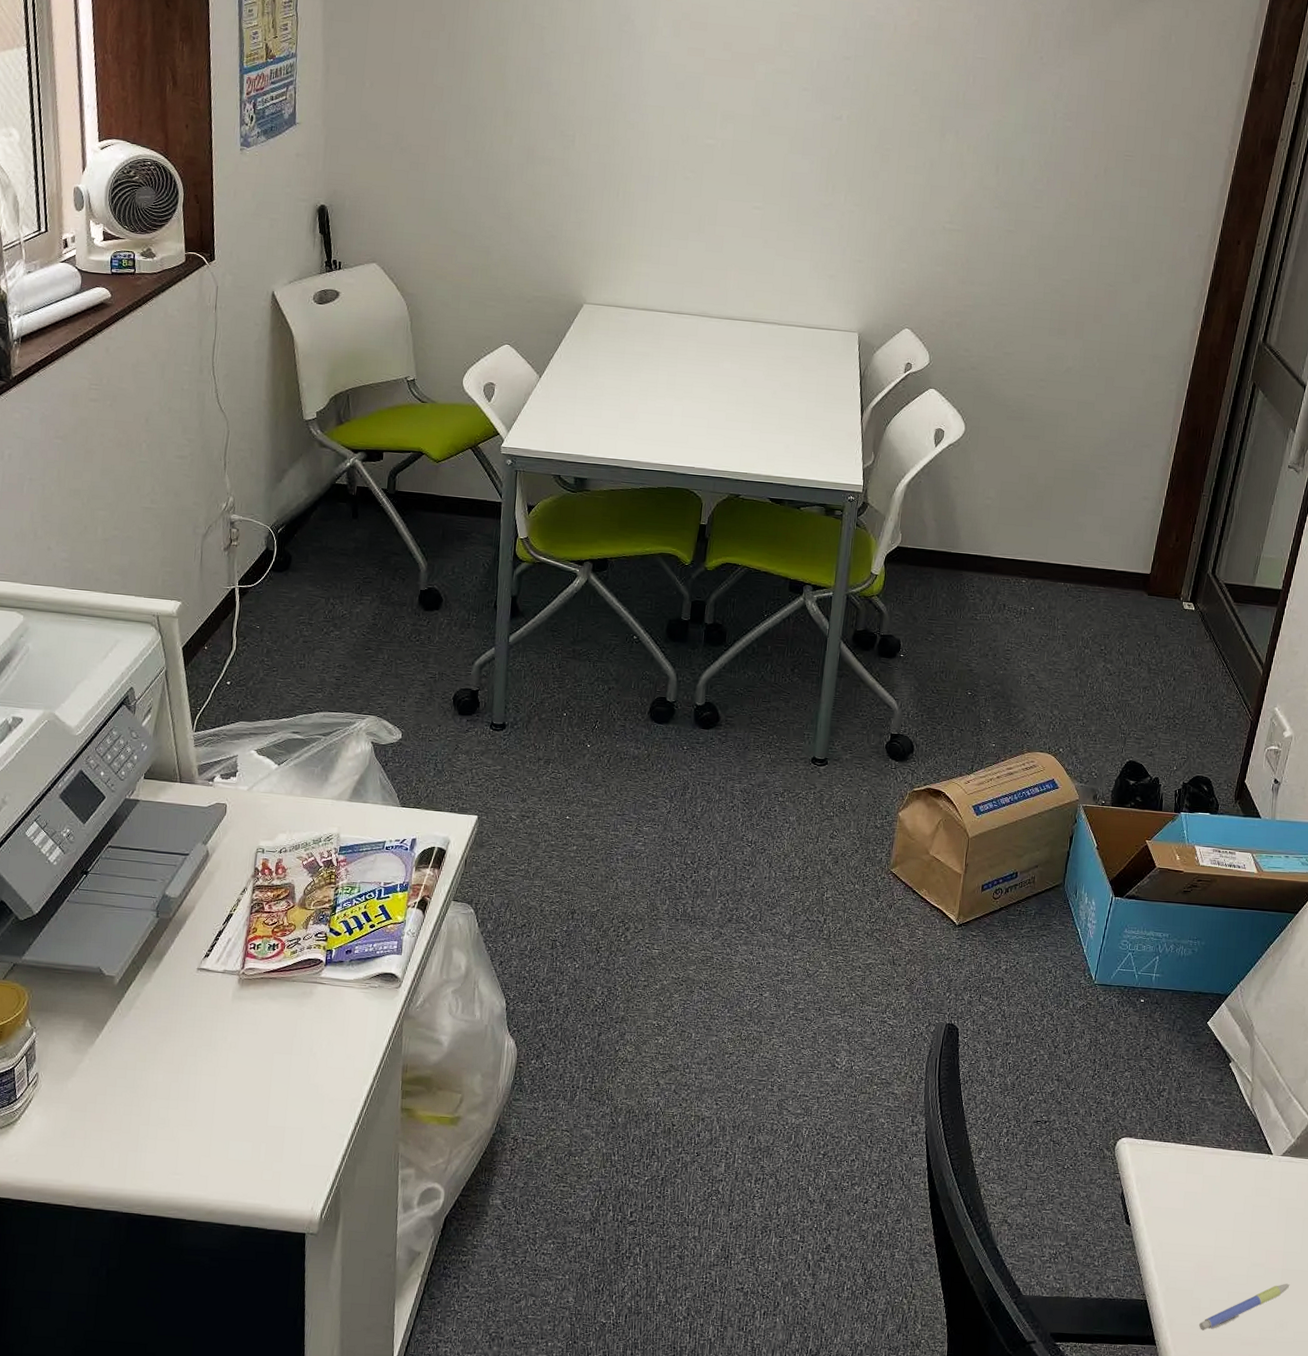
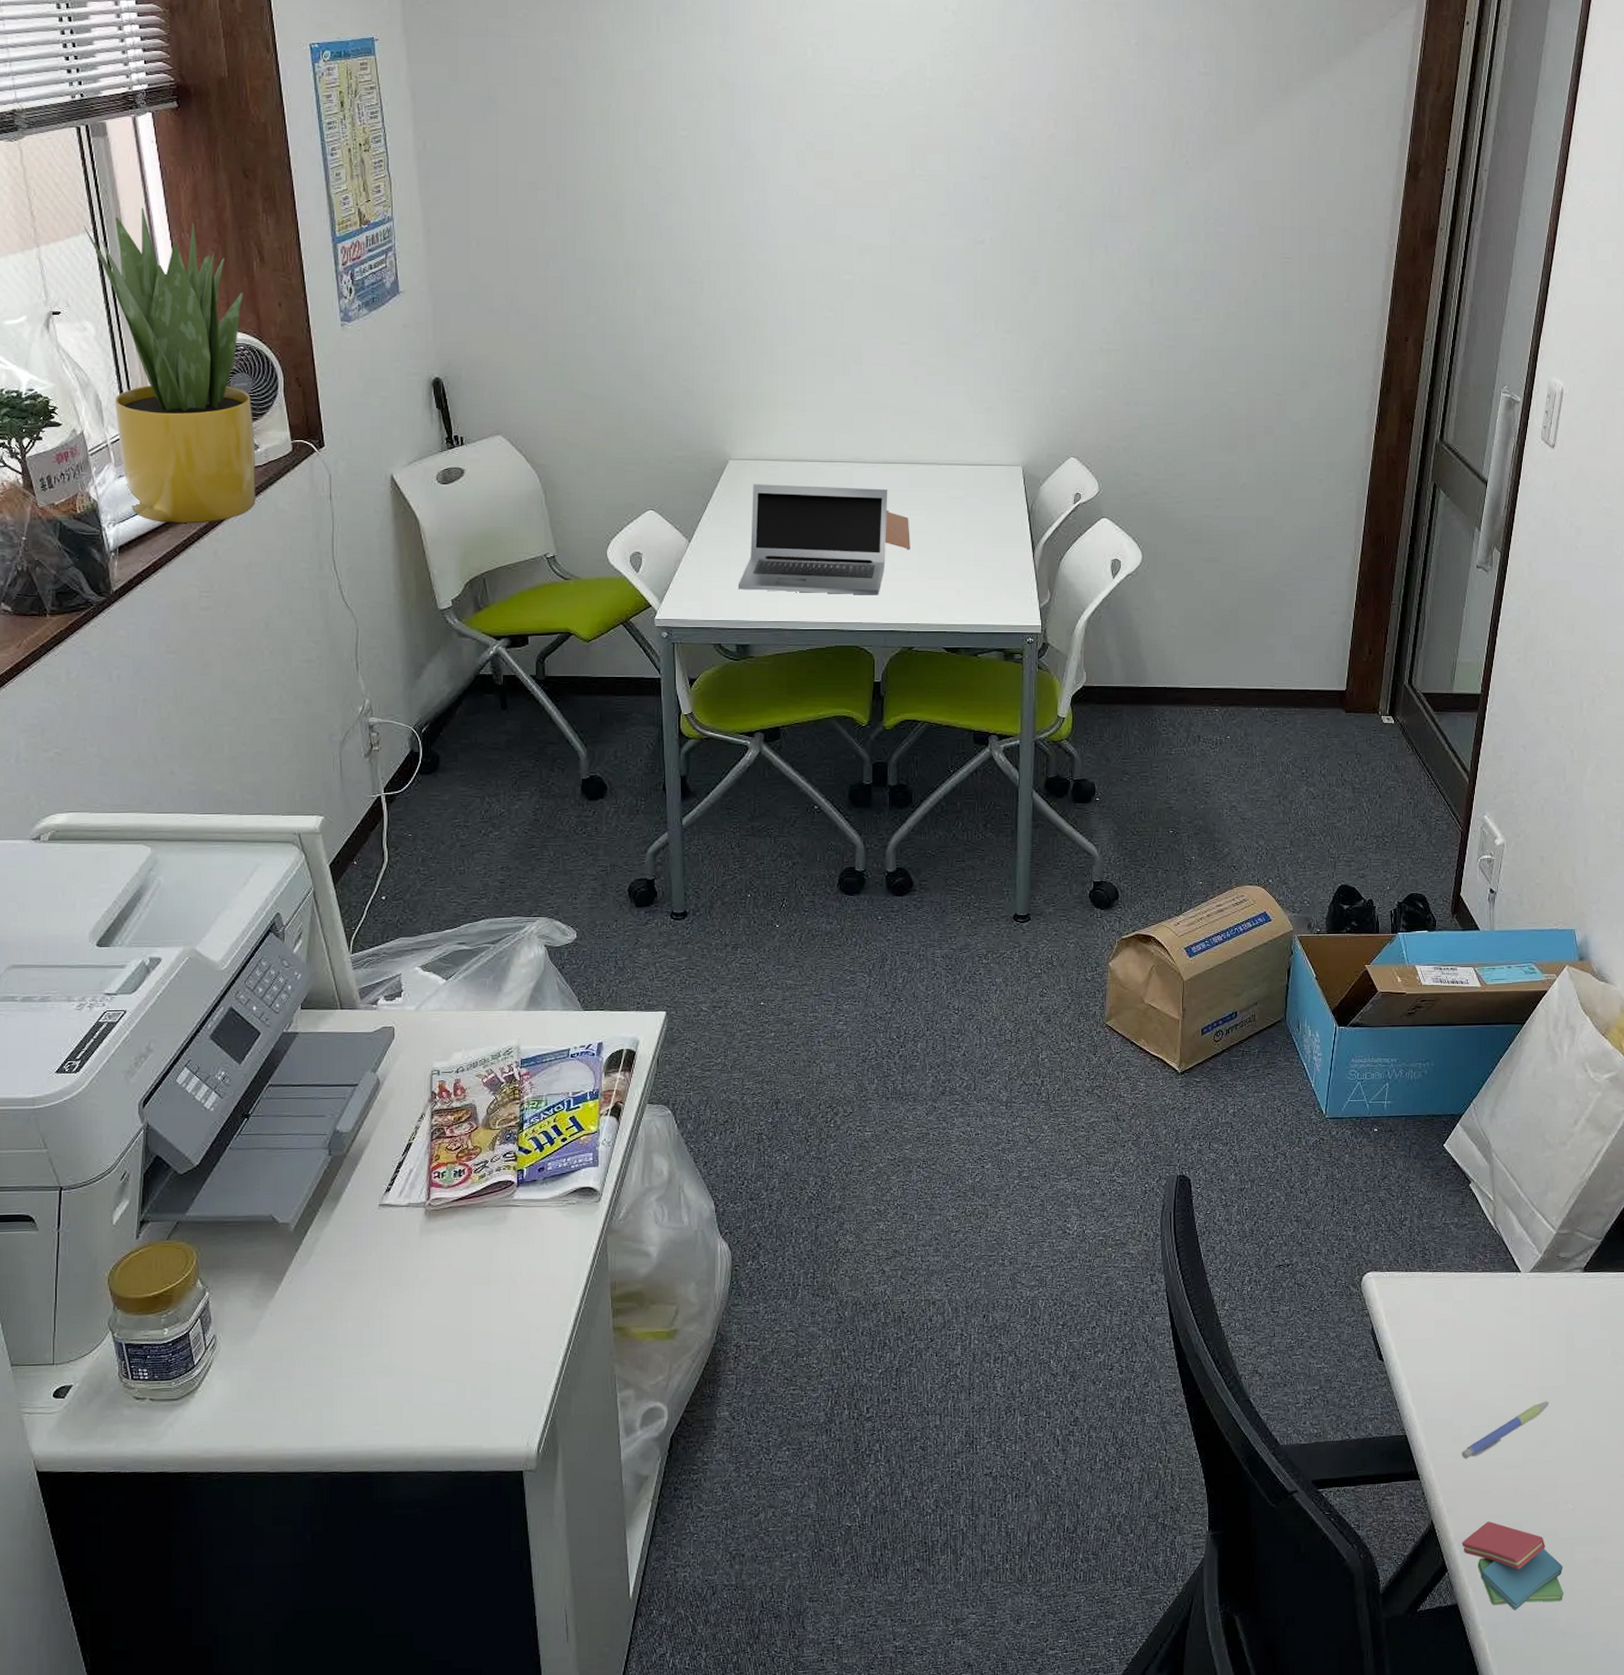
planter: none [18,28,155,322] -> present [83,207,256,524]
laptop: none [581,328,730,443] -> present [738,484,888,595]
papers: none [722,364,747,403] -> present [885,510,910,550]

